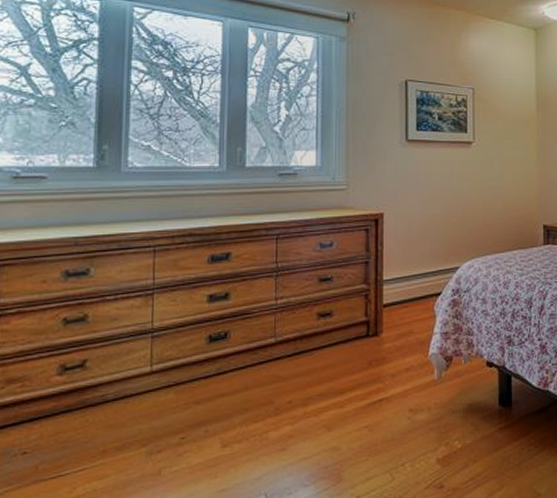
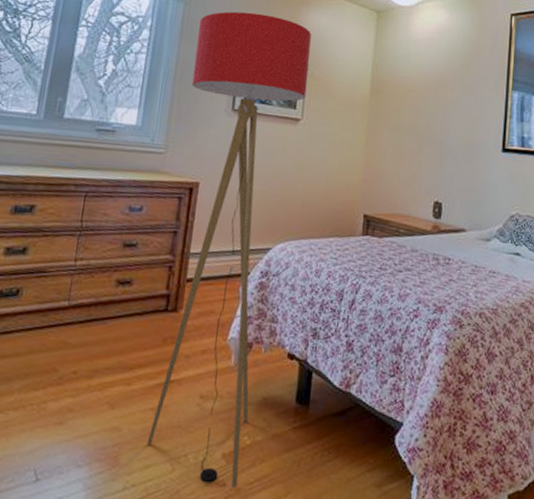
floor lamp: none [364,44,475,488] -> present [146,11,311,488]

